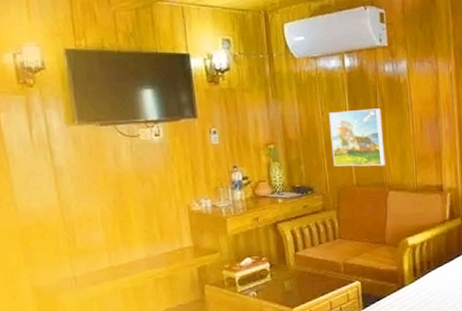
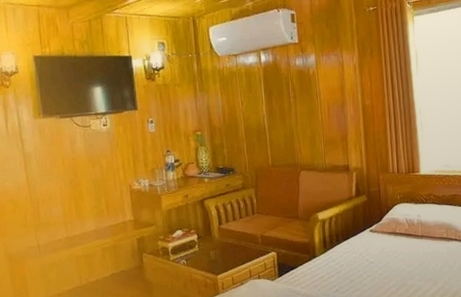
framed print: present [329,108,385,167] -> none [248,97,297,150]

